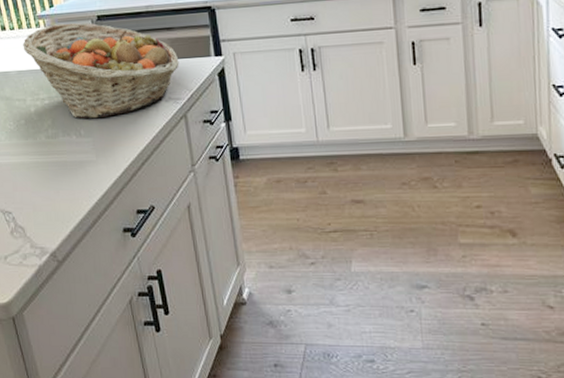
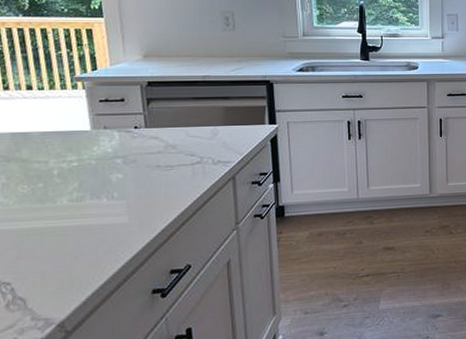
fruit basket: present [23,22,179,119] -> none [52,87,233,181]

